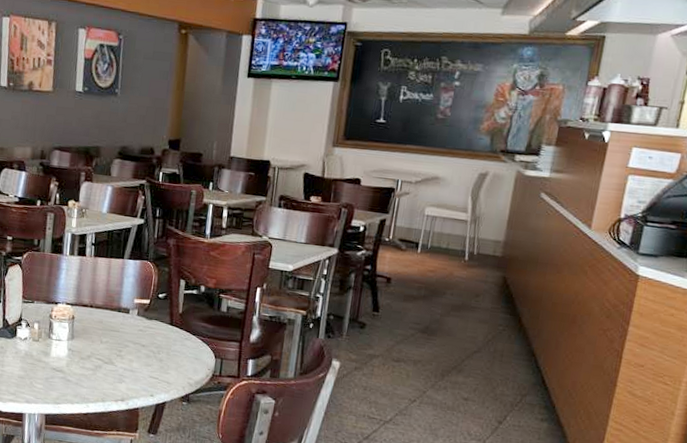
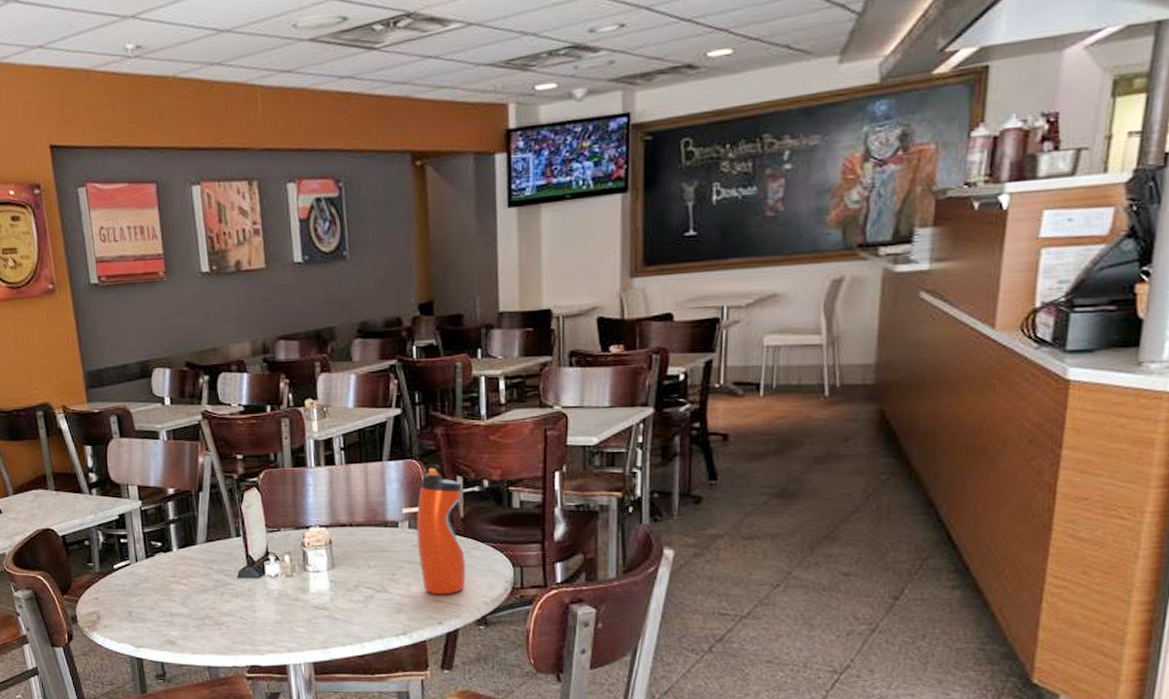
water bottle: none [142,270,184,373] -> present [417,468,466,595]

